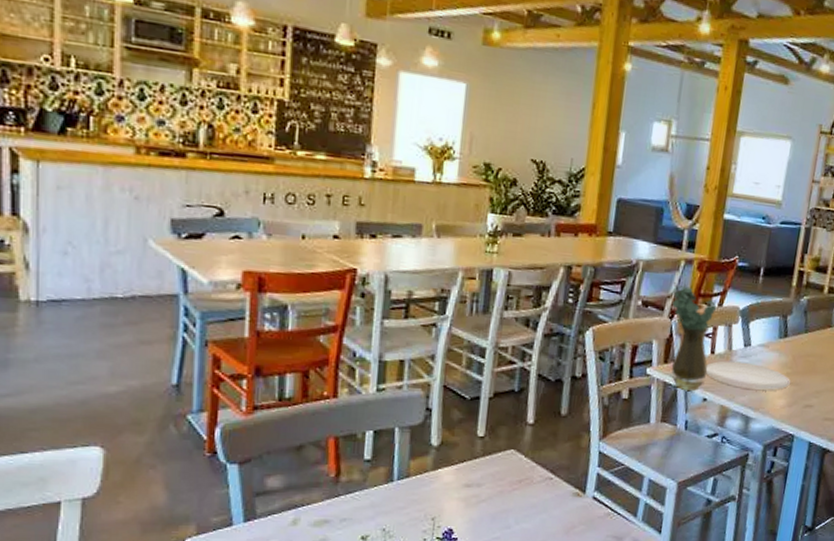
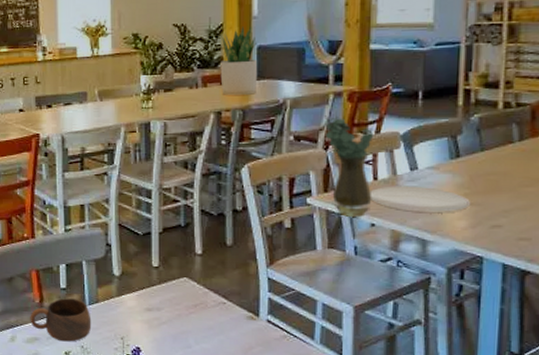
cup: none [320,472,399,524] -> present [30,298,92,342]
planter: none [575,175,617,252] -> present [220,27,258,96]

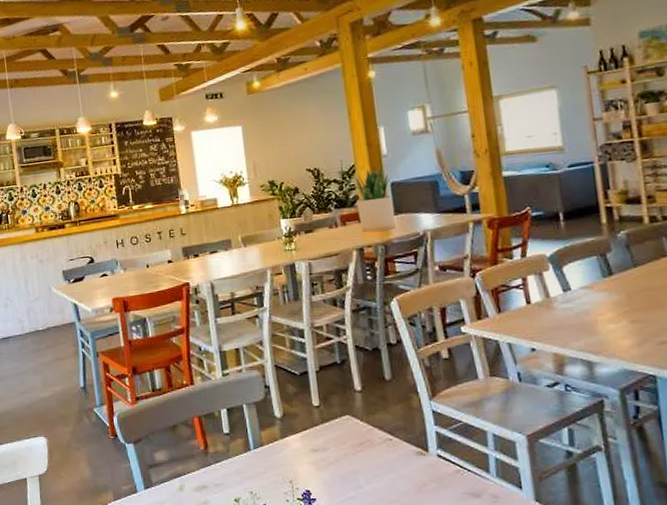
cup: present [30,298,92,342] -> none [196,443,259,488]
vase: present [323,115,374,218] -> none [466,243,529,344]
plate: present [369,186,471,214] -> none [524,307,634,335]

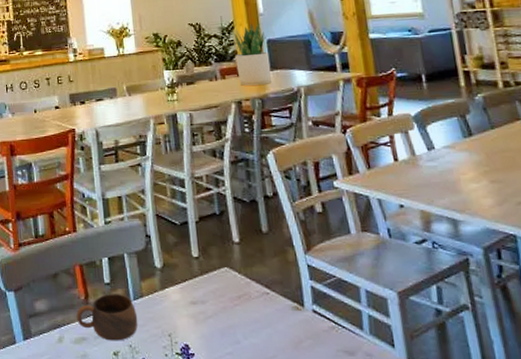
cup: none [196,443,259,488] -> present [76,294,138,341]

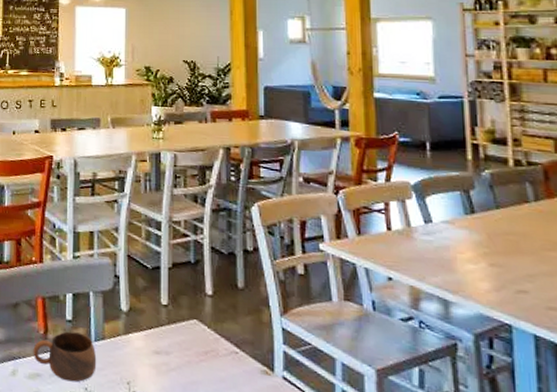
planter: present [234,23,271,87] -> none [229,67,265,134]

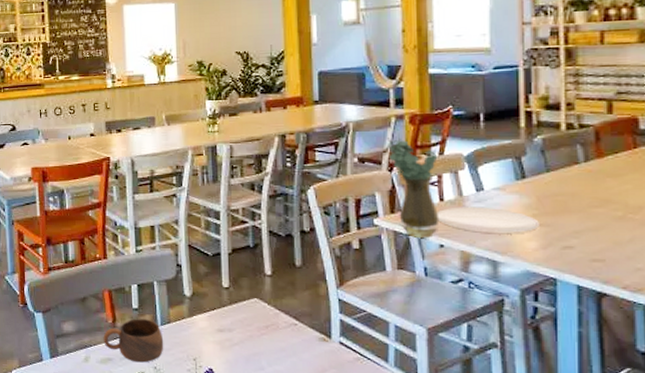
vase: none [332,159,387,270] -> present [386,138,440,239]
plate: none [384,238,492,273] -> present [436,207,541,235]

